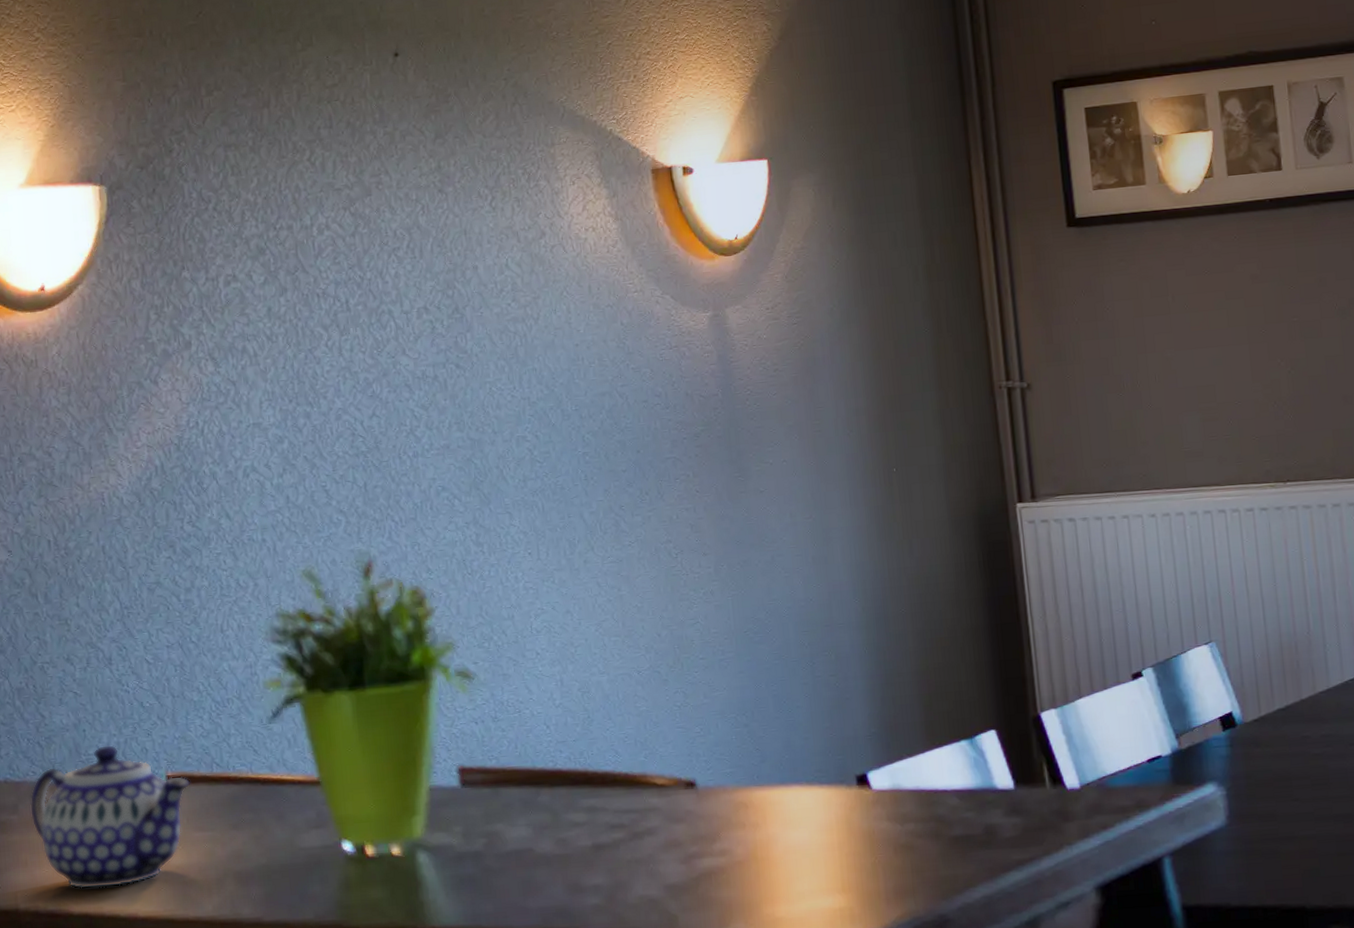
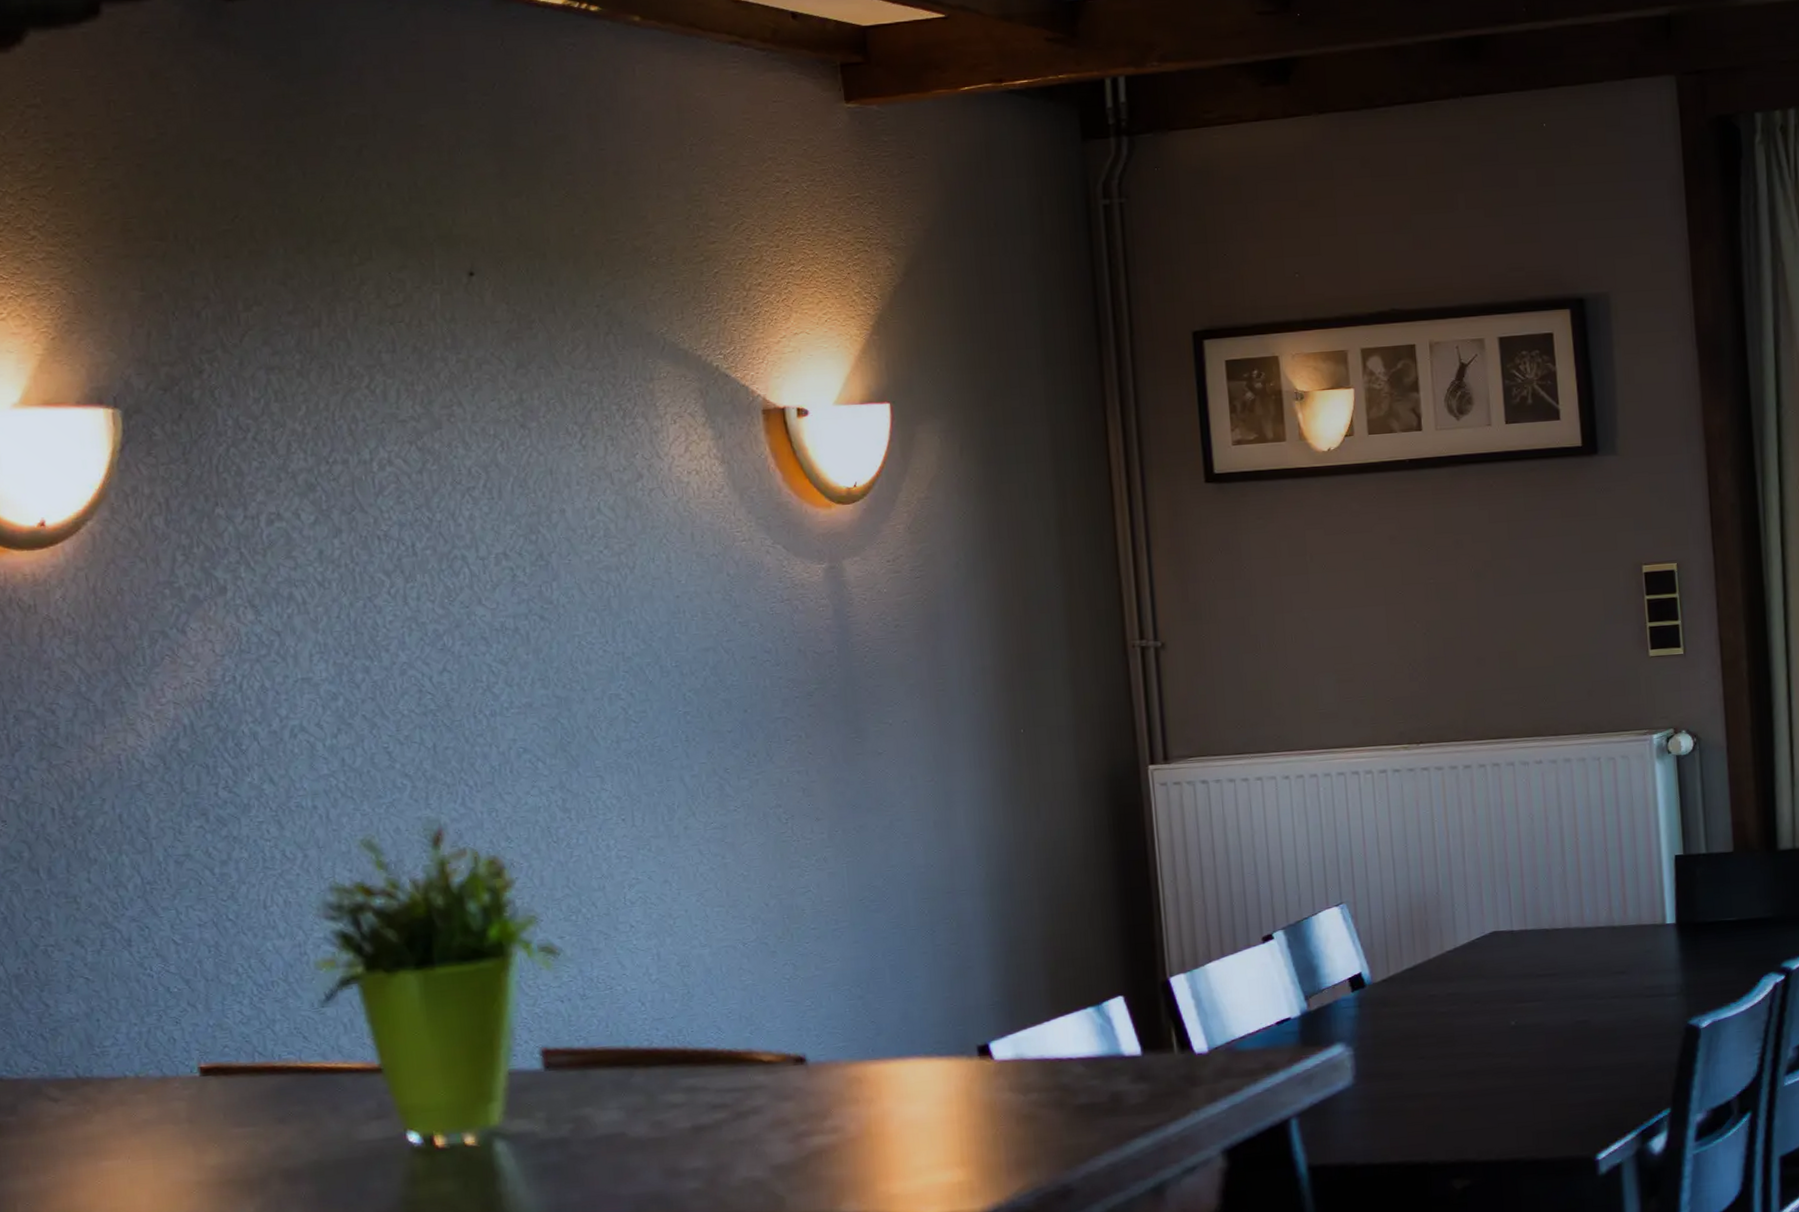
teapot: present [29,744,191,889] -> none [31,1035,228,1195]

